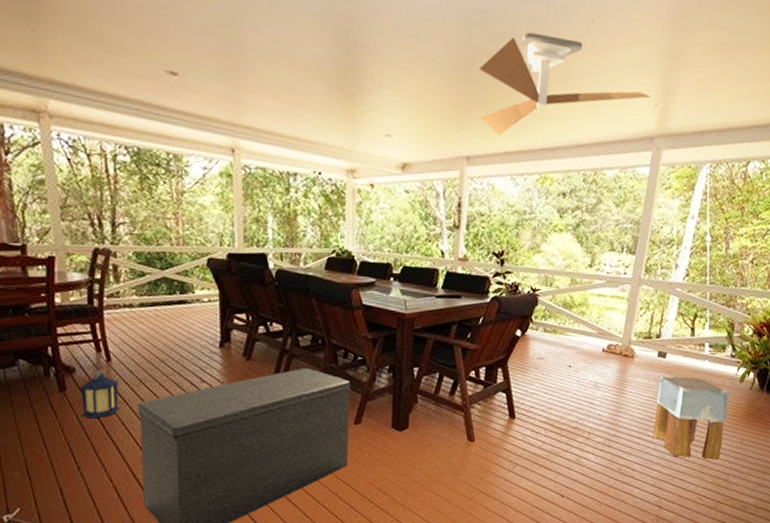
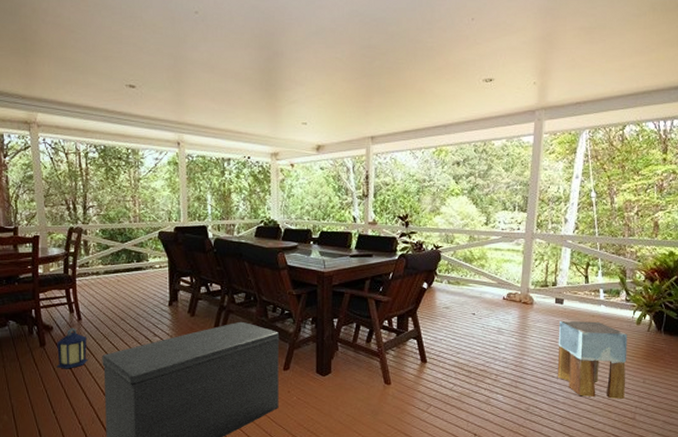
ceiling fan: present [479,32,651,136] -> none [378,32,529,118]

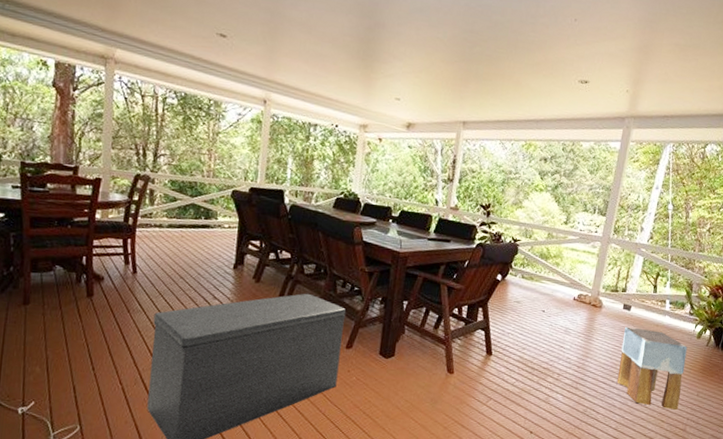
lantern: present [56,328,88,369] -> none [102,280,140,324]

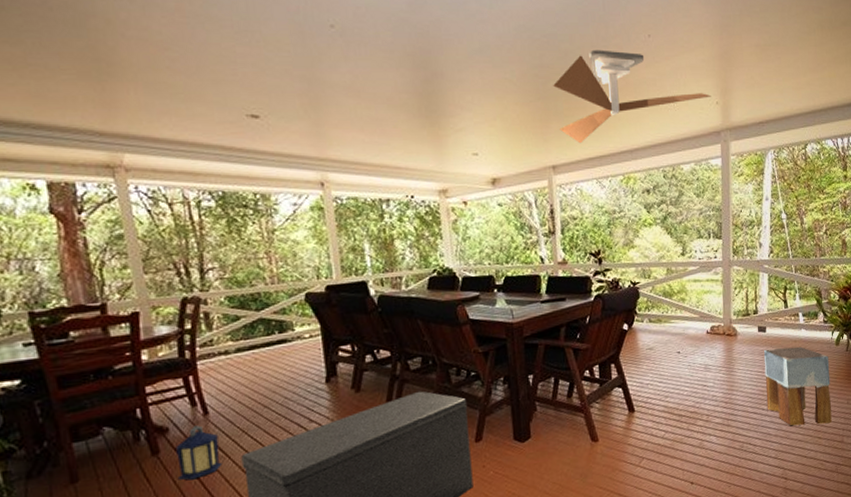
lantern: none [102,280,140,324] -> present [176,425,222,480]
ceiling fan: none [476,24,623,106] -> present [553,49,711,144]

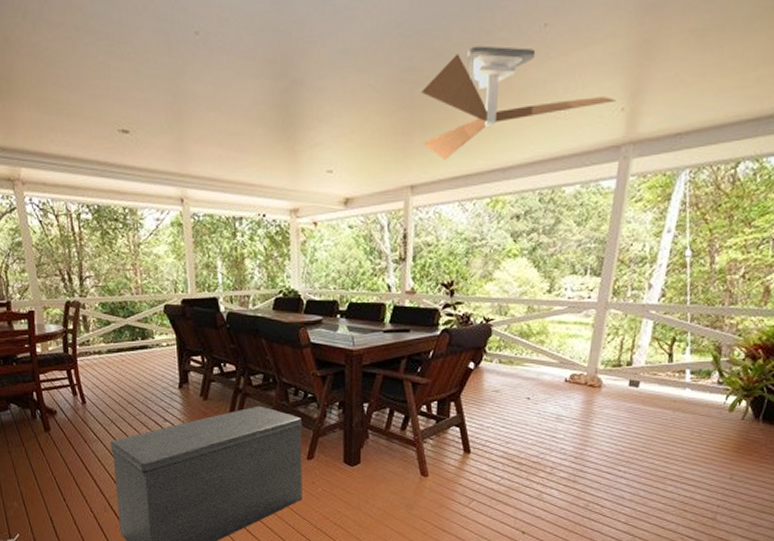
lantern: present [176,425,222,480] -> none [62,412,96,456]
stool: present [763,346,832,426] -> none [624,406,716,497]

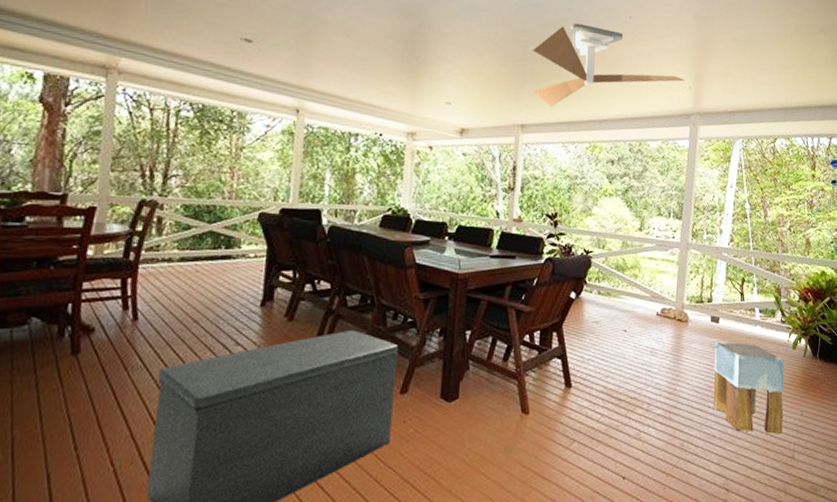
stool: none [624,406,716,497] -> present [713,341,784,434]

